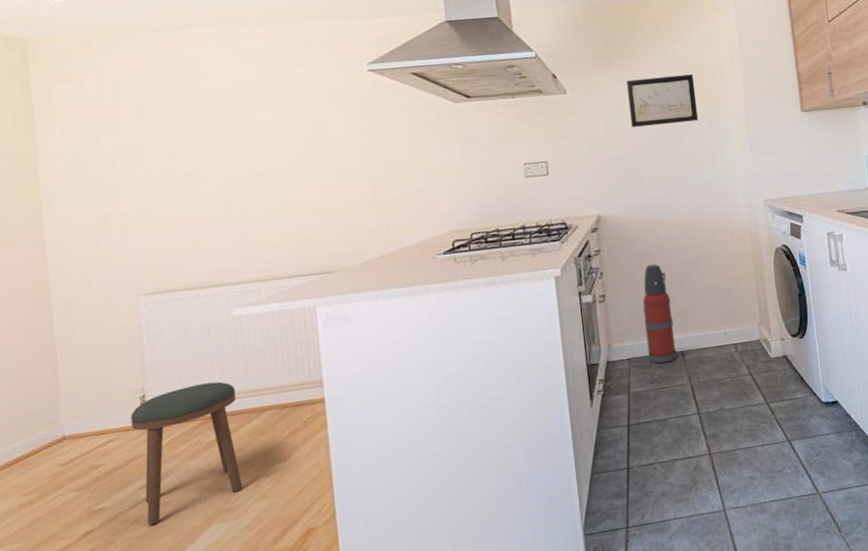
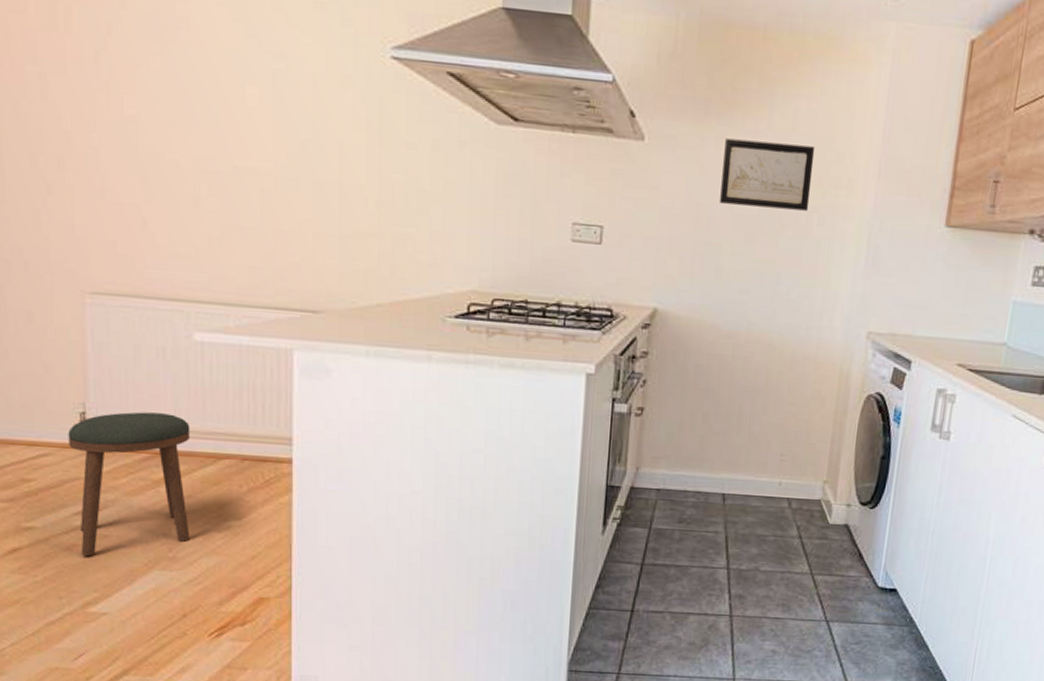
fire extinguisher: present [643,263,677,364] -> none [682,382,725,503]

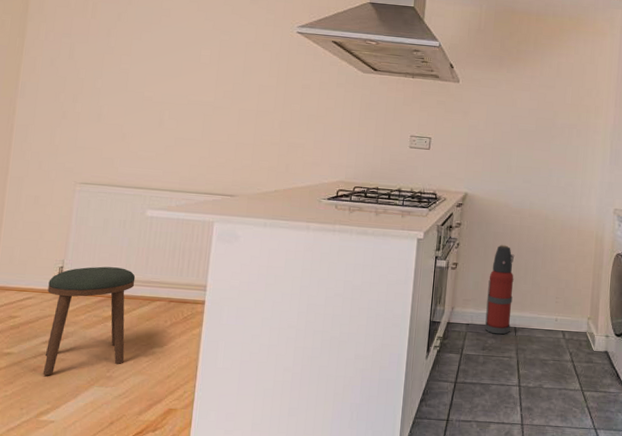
fire extinguisher: none [682,382,725,503] -> present [485,245,515,335]
wall art: present [720,138,816,211] -> none [510,81,573,127]

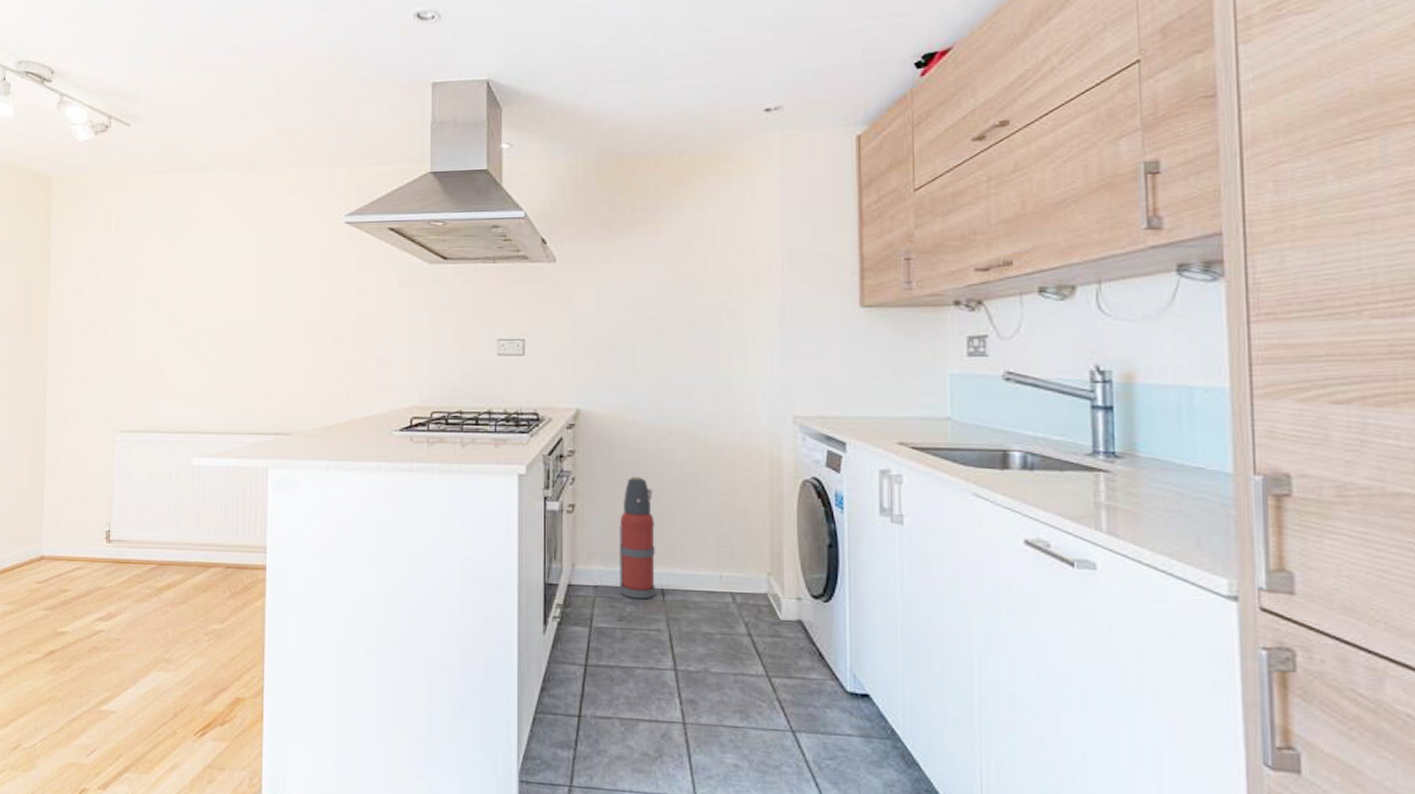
stool: present [43,266,136,376] -> none [96,528,187,659]

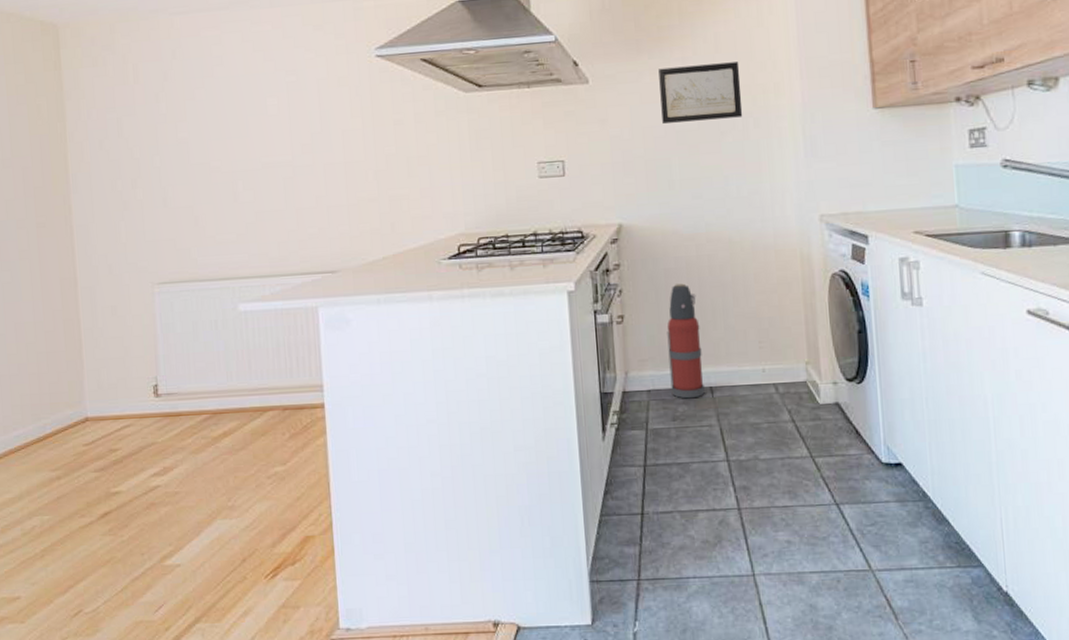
wall art: none [630,249,717,308] -> present [658,62,743,124]

